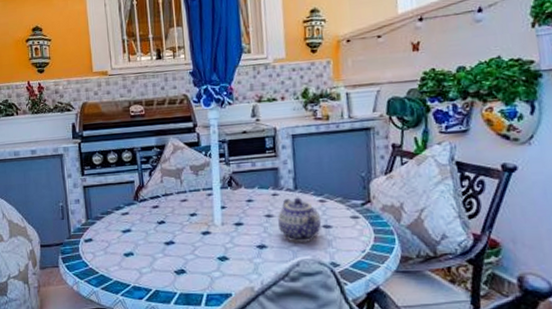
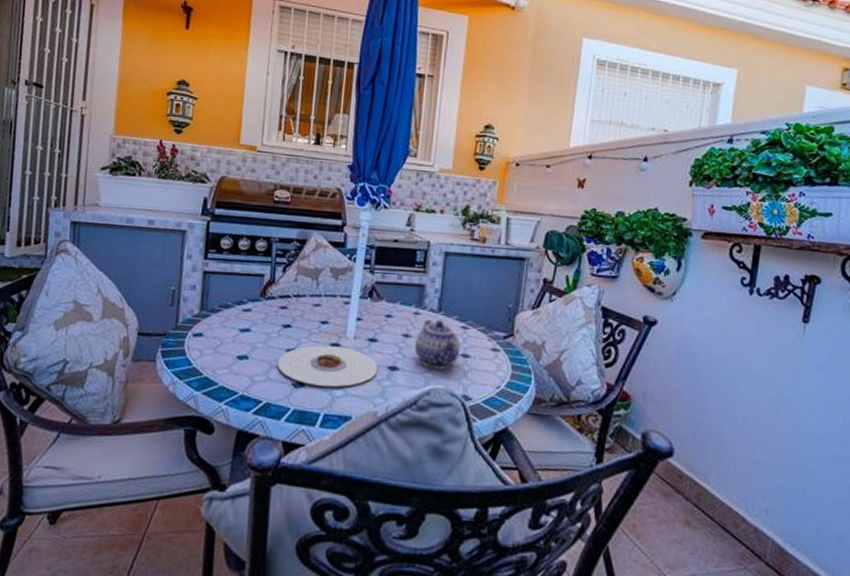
plate: none [158,234,248,271] -> present [276,345,379,387]

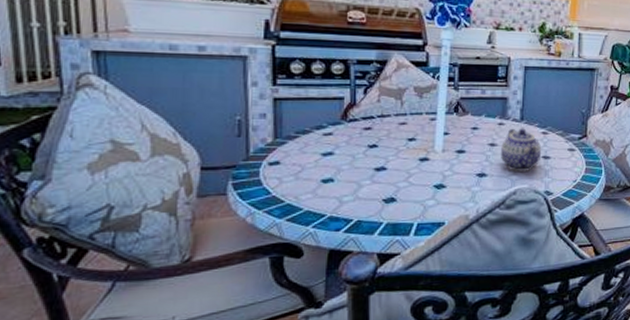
plate: present [276,345,379,387] -> none [365,161,468,199]

